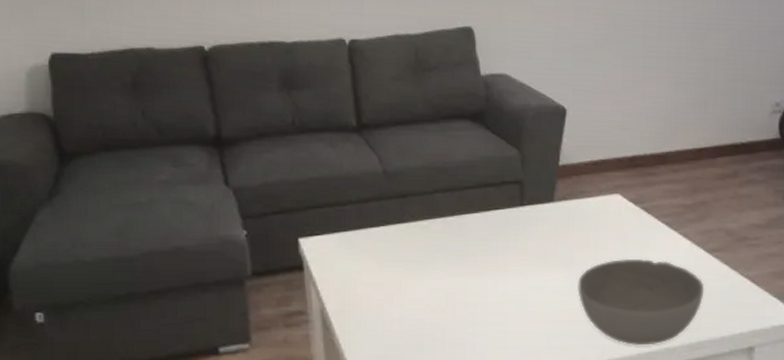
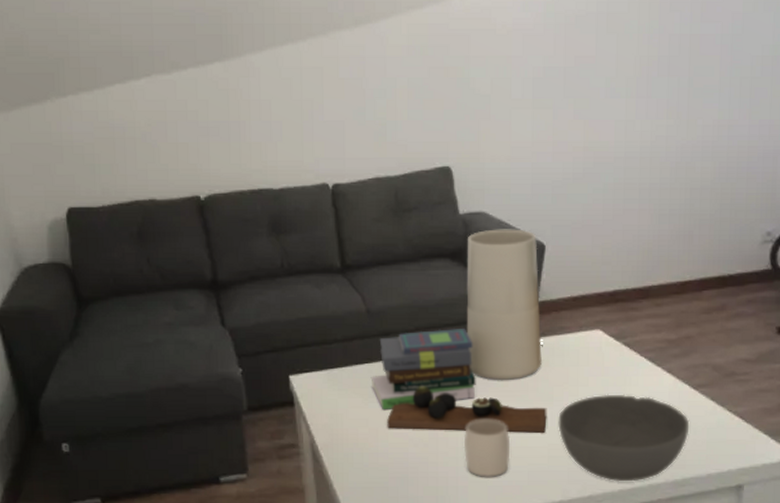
books: none [386,190,496,274] -> present [370,327,476,409]
decorative tray: none [403,249,567,298] -> present [387,385,547,434]
mug: none [482,283,530,344] -> present [463,418,511,478]
vase: none [486,91,562,245] -> present [466,229,542,381]

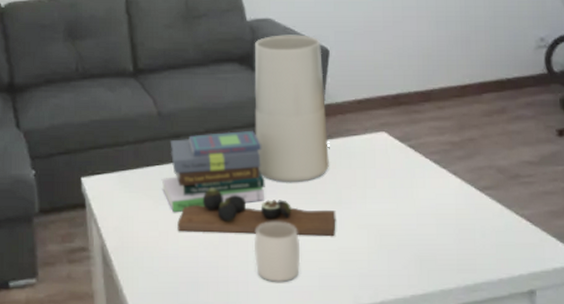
bowl: present [558,394,690,482] -> none [347,196,478,287]

